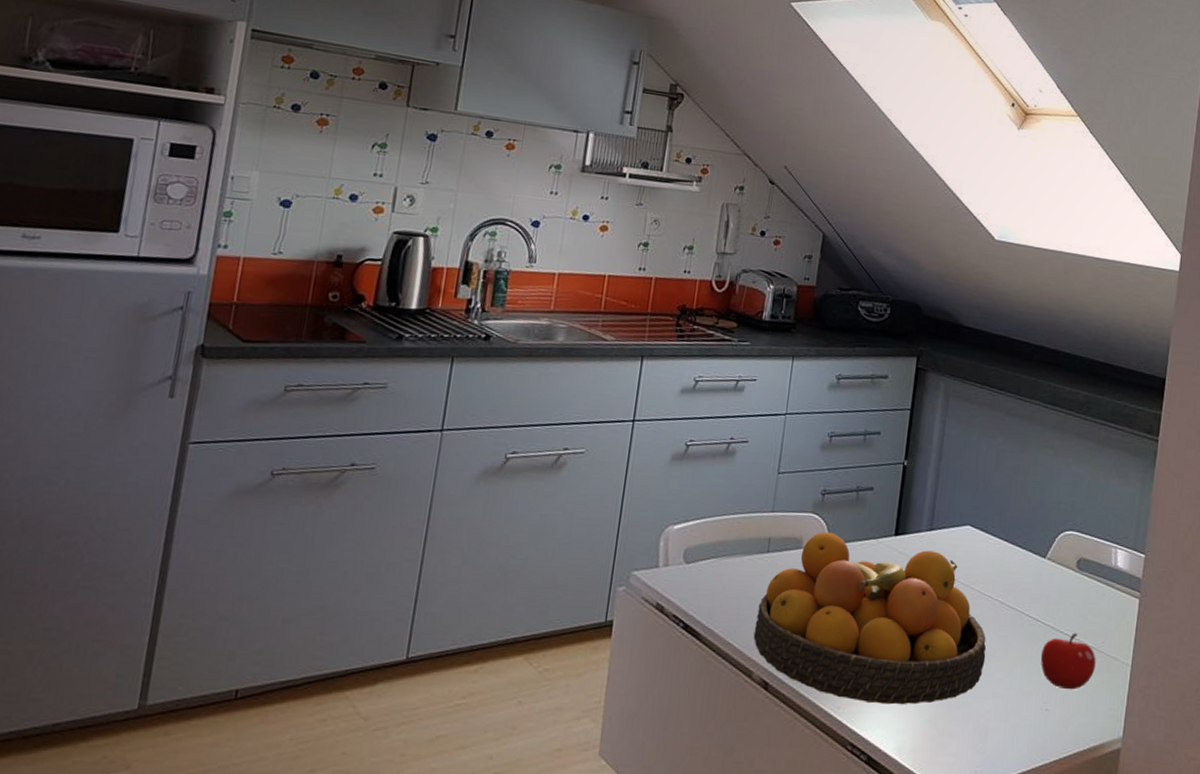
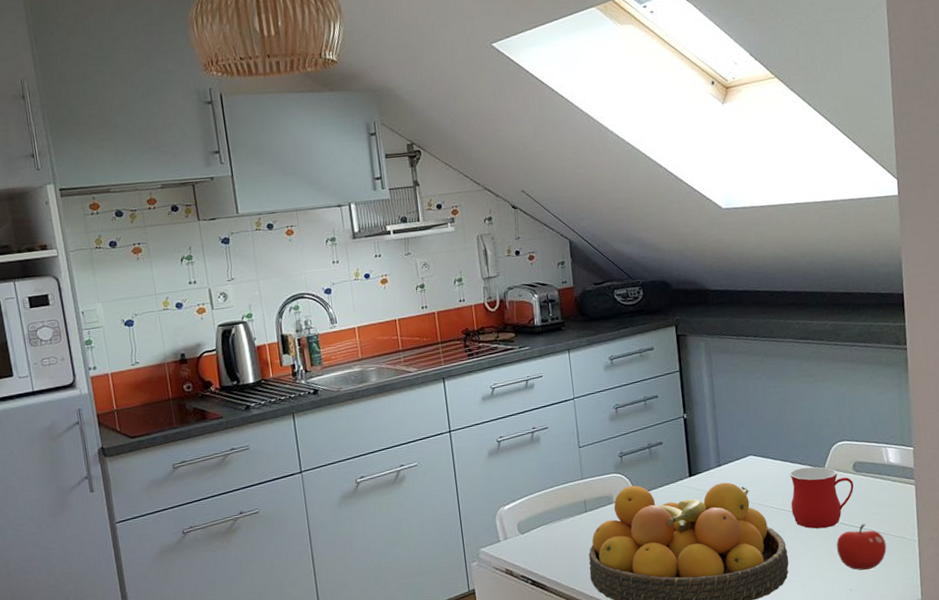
mug: none [999,552,1074,630] -> present [789,466,854,529]

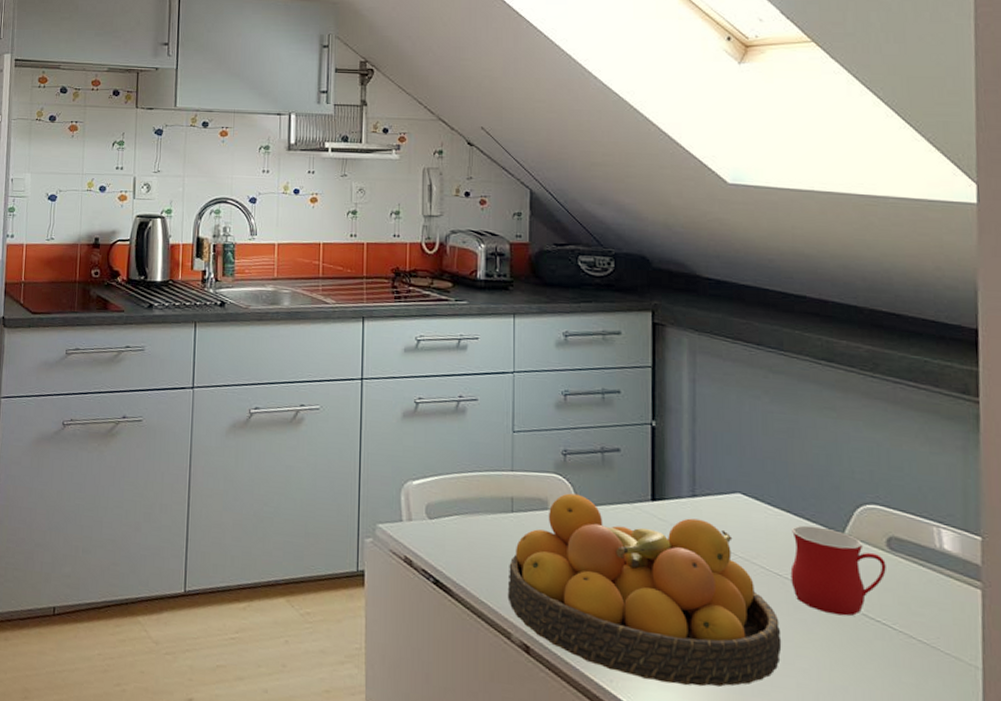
apple: present [836,524,887,571] -> none [853,624,932,691]

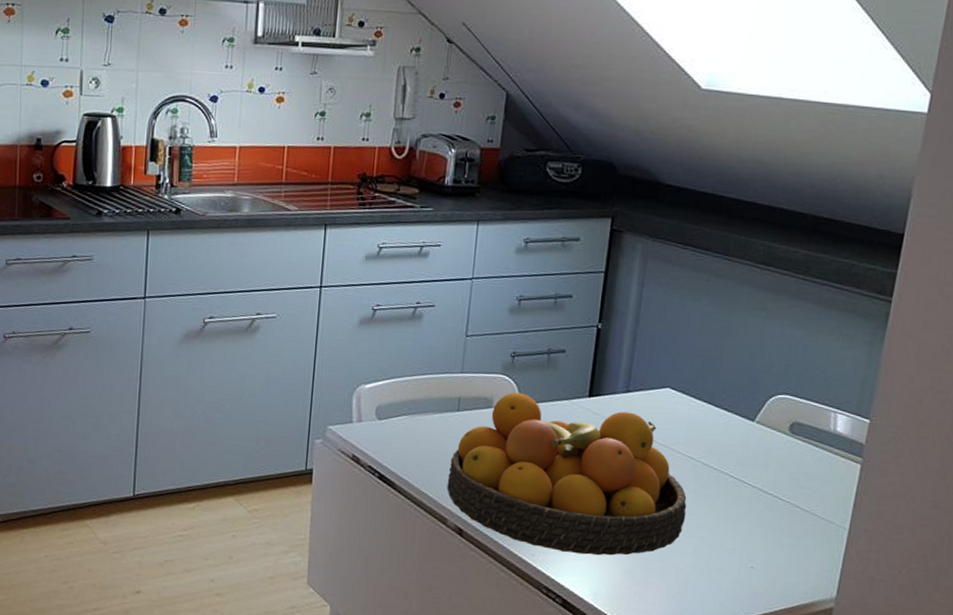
mug: present [790,525,886,616] -> none [702,414,786,491]

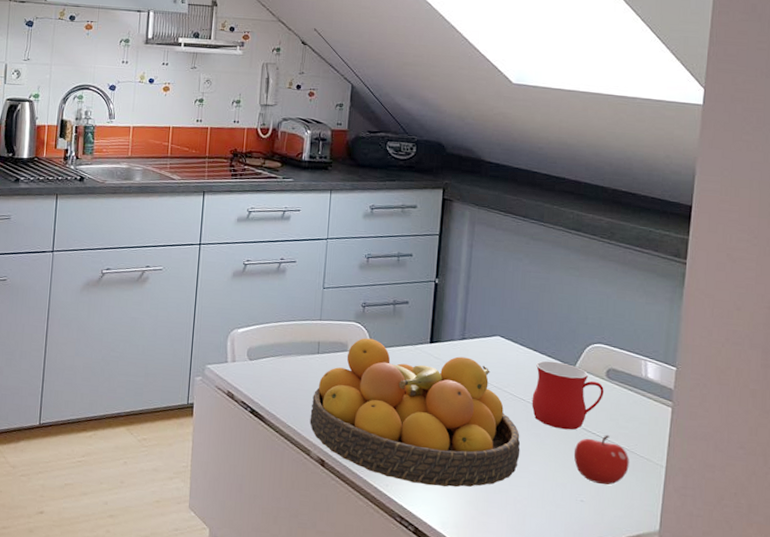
mug: none [702,414,786,491] -> present [531,361,604,430]
apple: none [746,496,809,550] -> present [573,435,629,486]

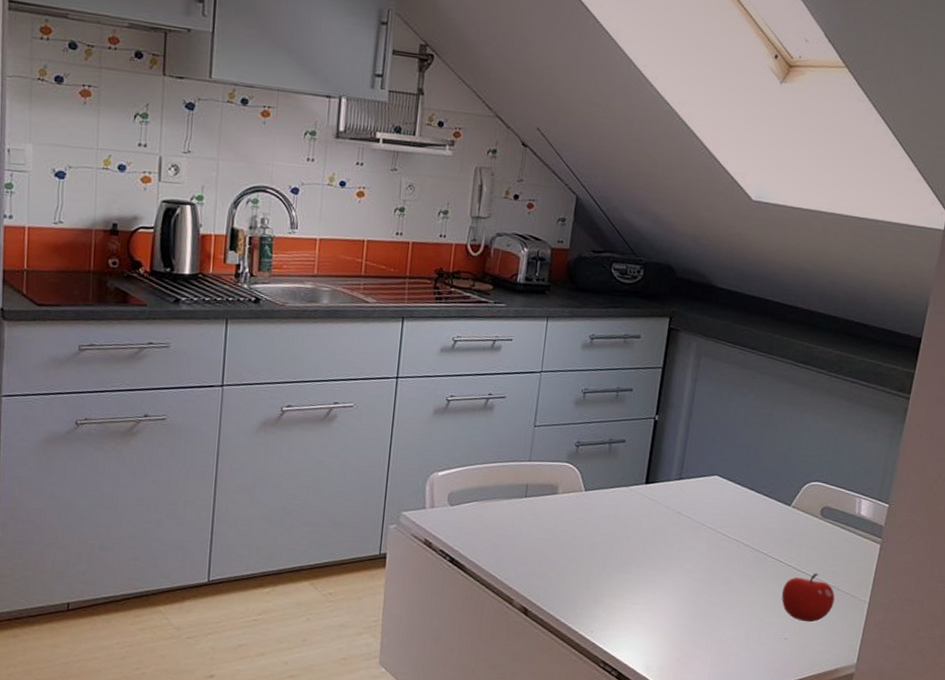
fruit bowl: present [310,338,521,487] -> none [513,479,731,631]
mug: present [531,361,604,430] -> none [744,500,817,570]

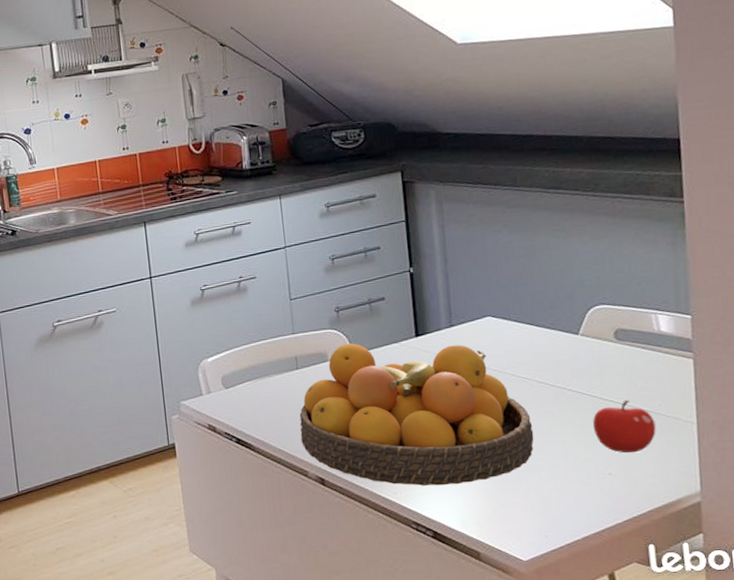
fruit bowl: none [513,479,731,631] -> present [299,343,535,486]

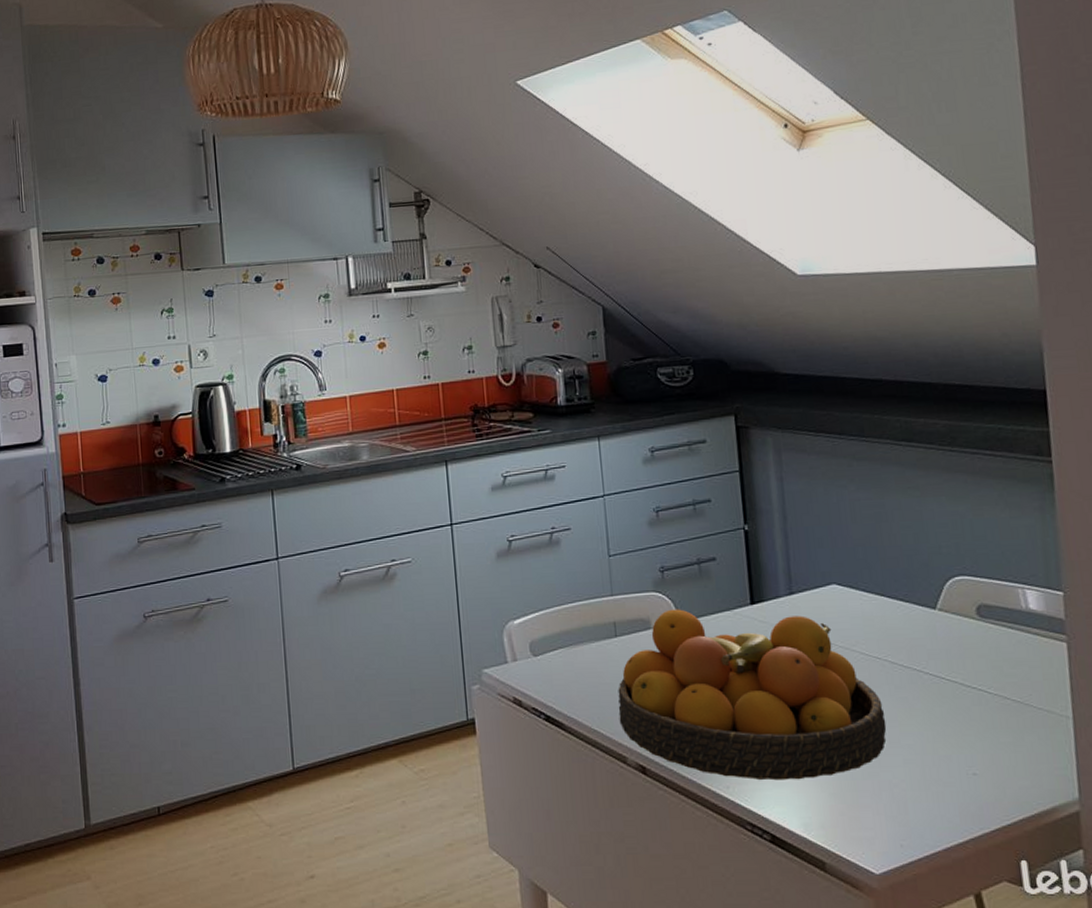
apple: present [592,400,656,454] -> none [953,688,1027,751]

